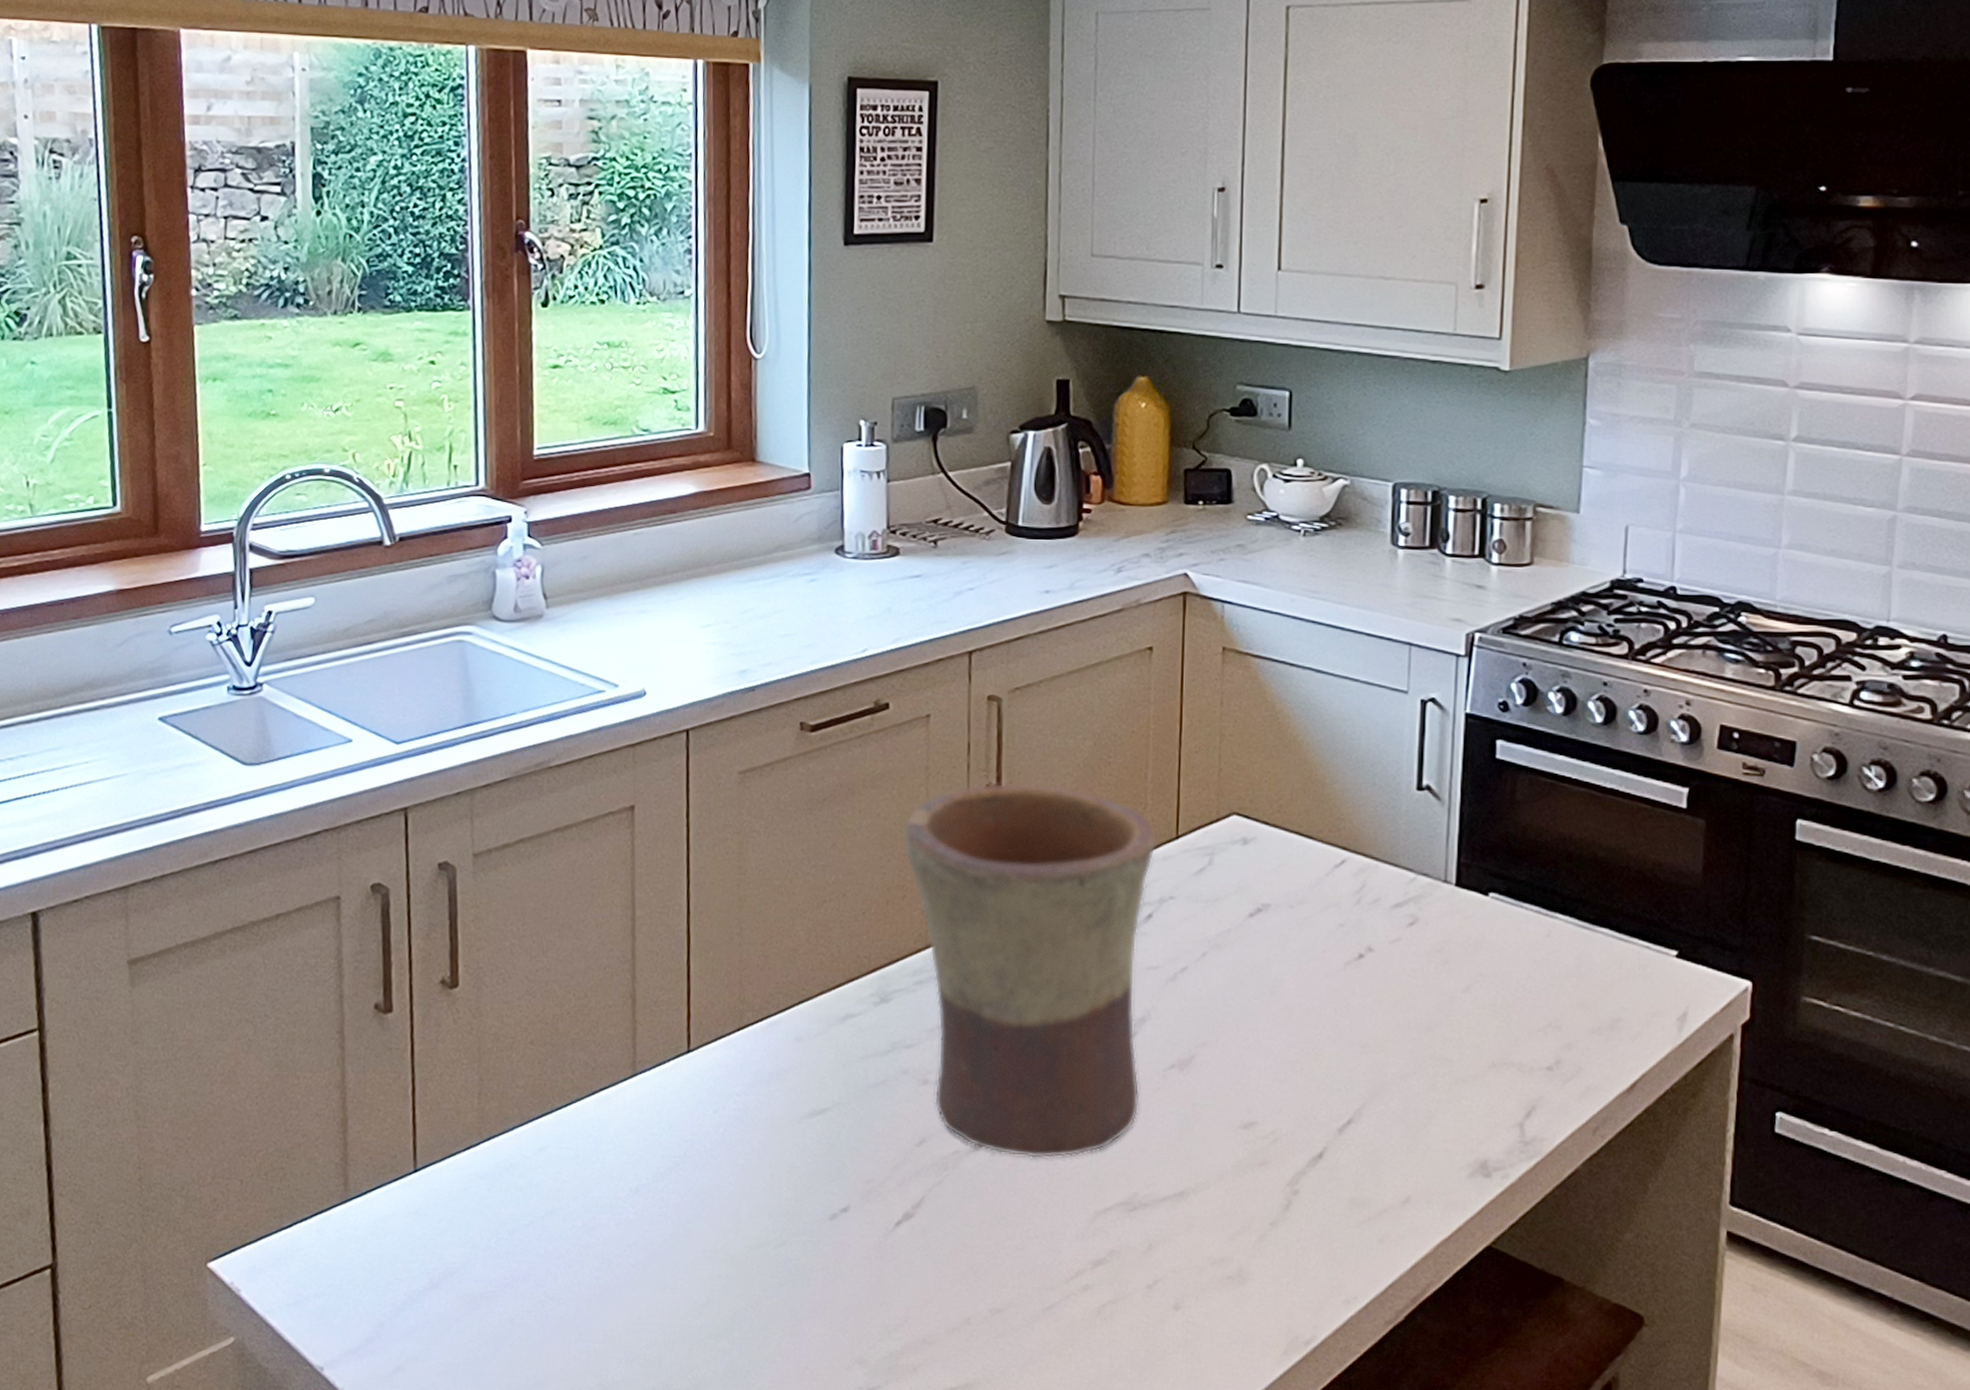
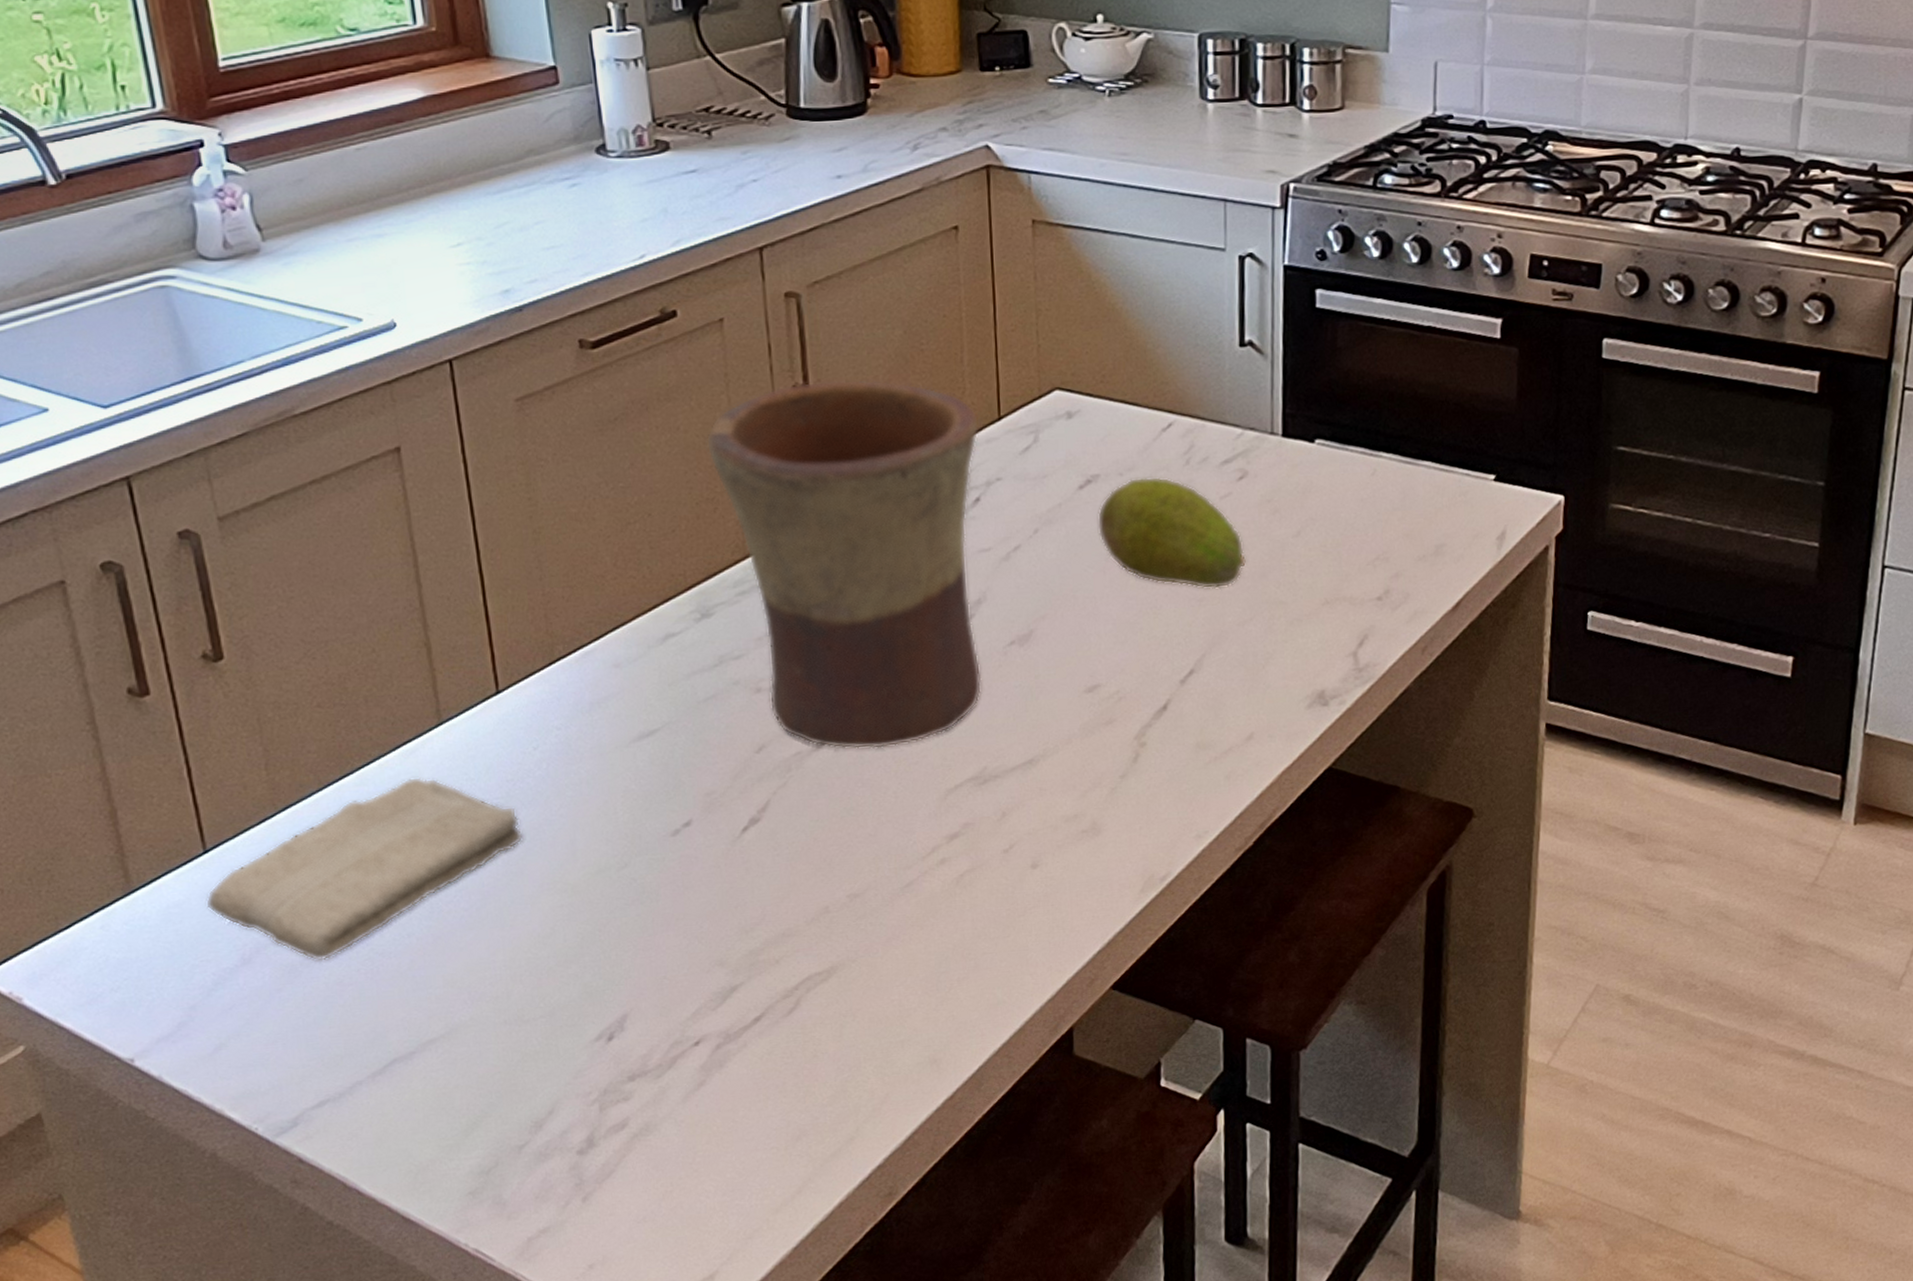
washcloth: none [408,1124,694,1297] -> present [206,776,524,961]
fruit: none [1264,911,1413,1037] -> present [1097,476,1247,589]

